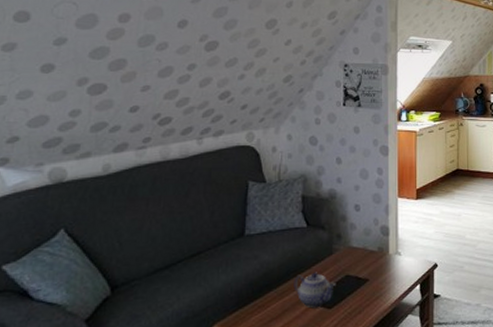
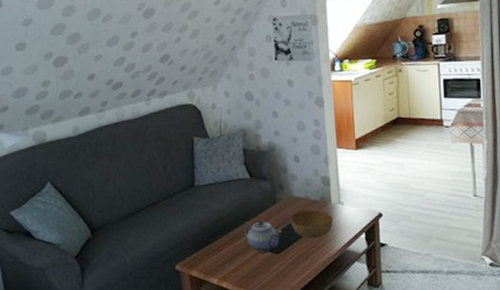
bowl: none [346,260,389,292] -> present [290,209,333,239]

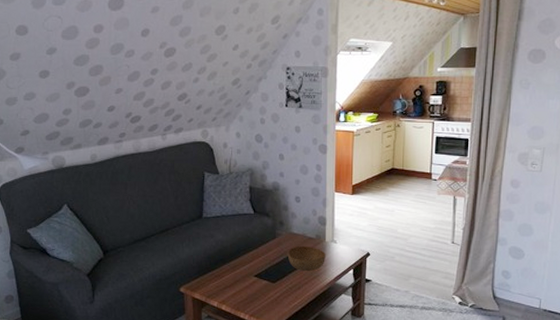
teapot: present [242,220,282,252] -> none [243,252,279,280]

